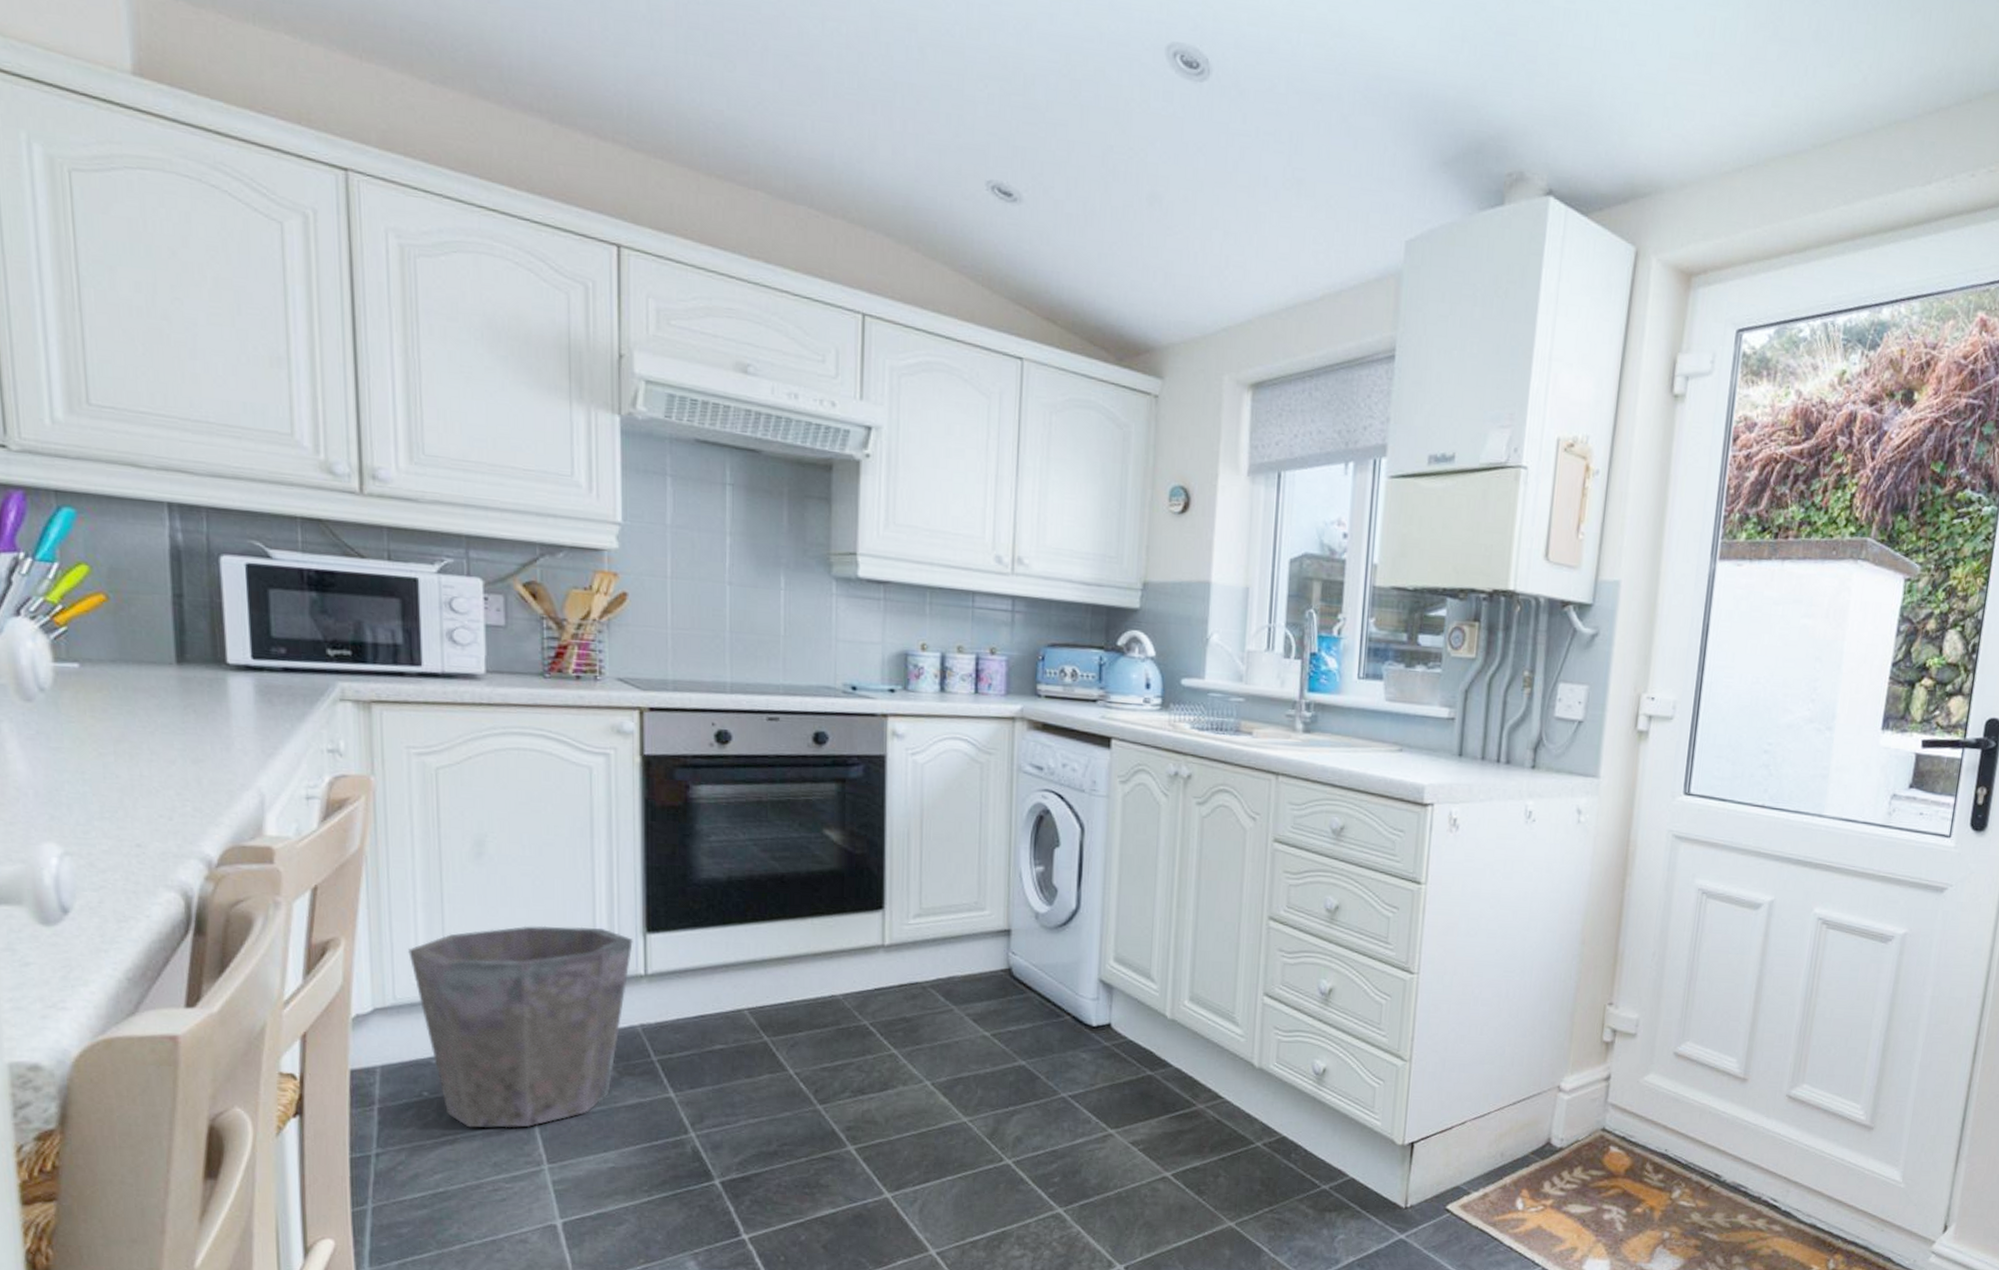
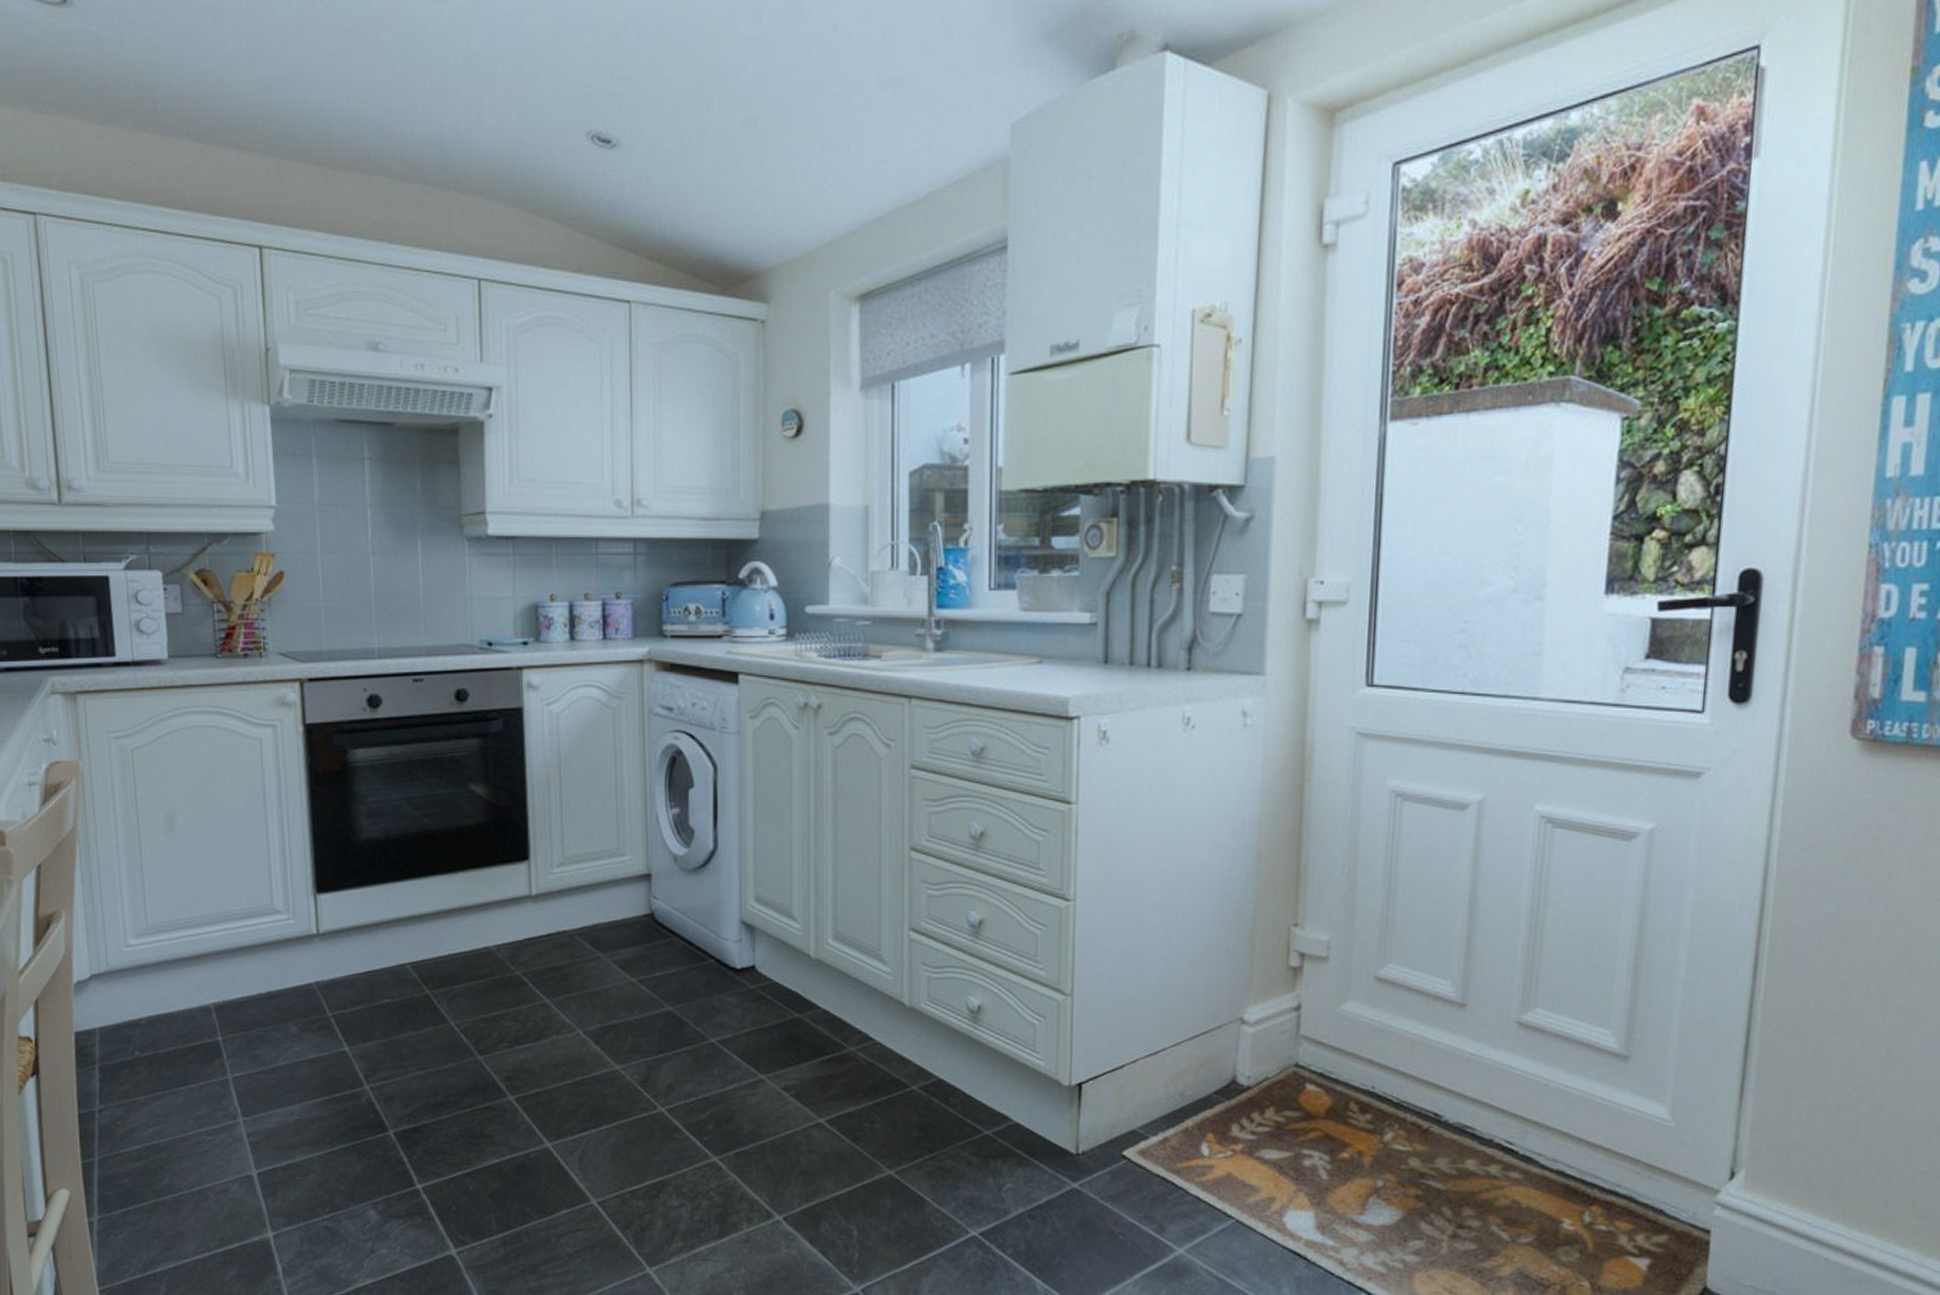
waste bin: present [408,925,633,1128] -> none [117,890,305,1084]

